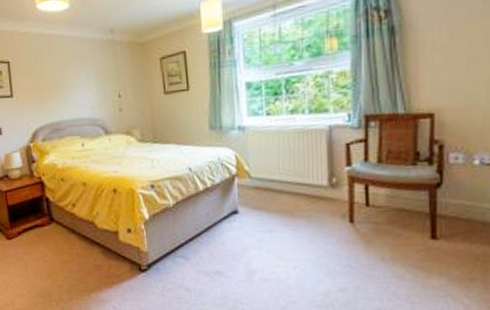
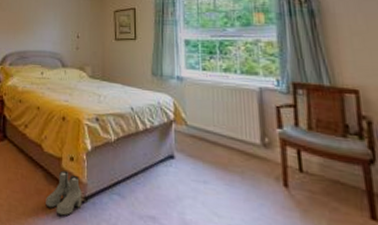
boots: none [106,243,145,286] -> present [46,170,82,216]

